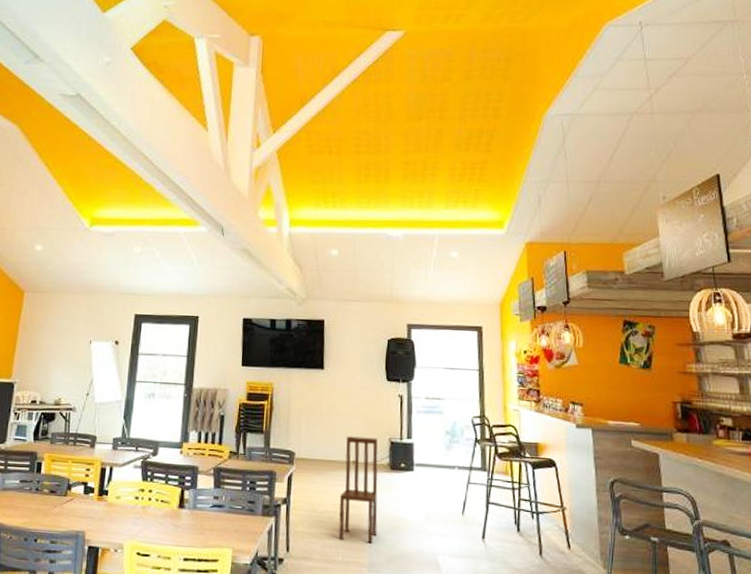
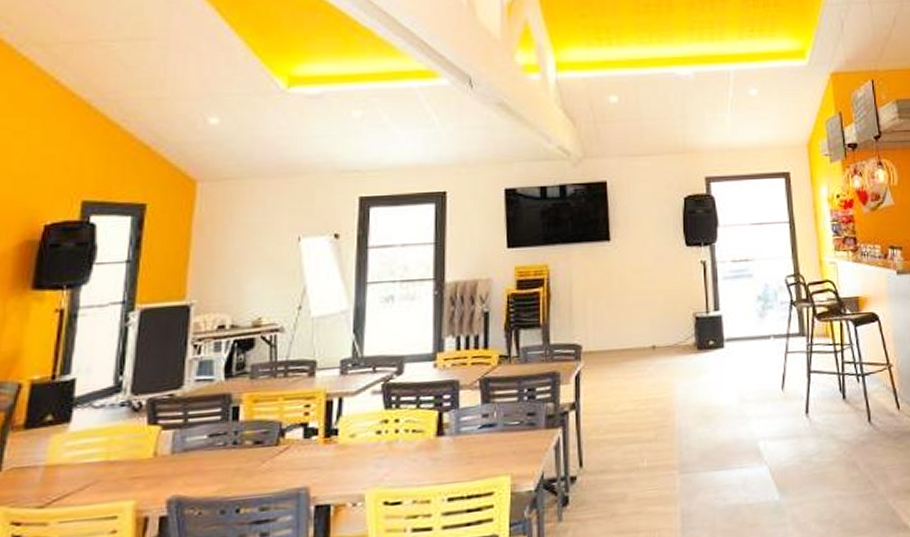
chair: present [338,436,378,544] -> none [639,315,687,442]

